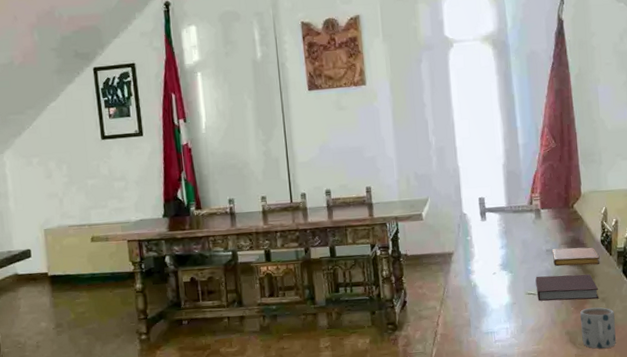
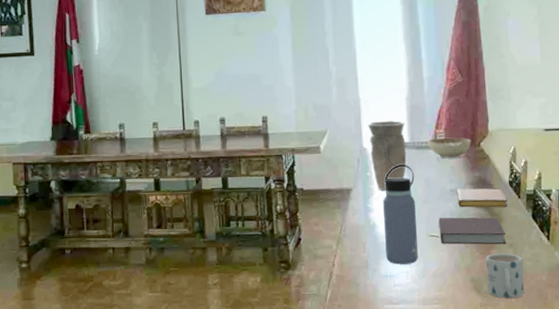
vase: none [467,186,505,254] -> present [368,121,407,191]
water bottle: none [483,228,517,322] -> present [383,164,418,265]
decorative bowl: none [524,200,565,220] -> present [427,137,472,158]

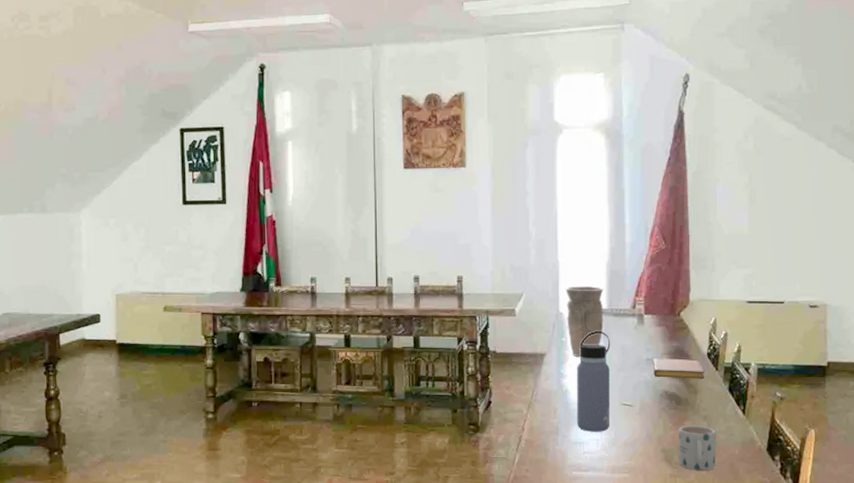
decorative bowl: present [427,137,472,158] -> none [626,305,671,326]
notebook: present [438,217,506,245] -> none [633,386,701,417]

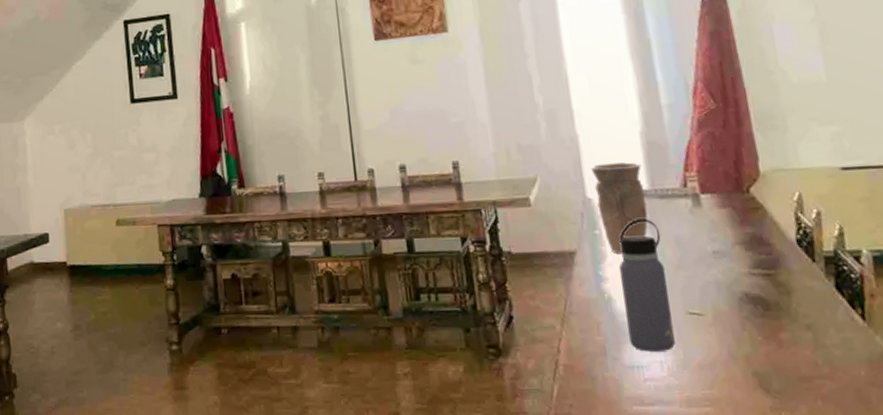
notebook: present [652,358,705,379] -> none [721,249,798,276]
mug: present [679,426,716,470] -> none [773,338,835,400]

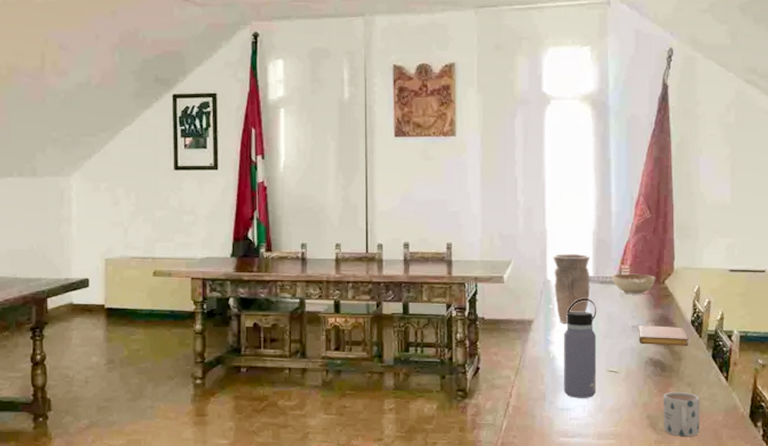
decorative bowl: none [674,182,737,209] -> present [612,273,656,294]
notebook: none [721,249,798,276] -> present [638,326,689,346]
mug: none [773,338,835,400] -> present [663,392,700,436]

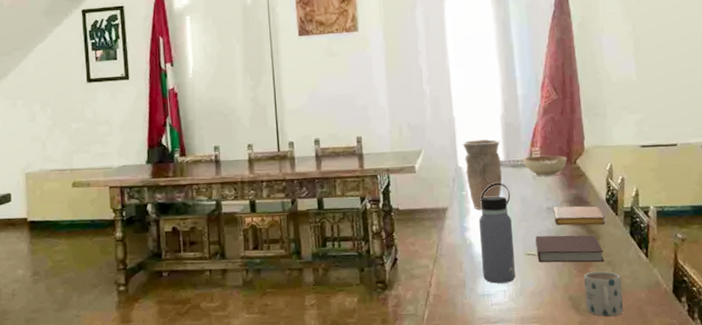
notebook: none [618,353,685,383] -> present [535,235,604,263]

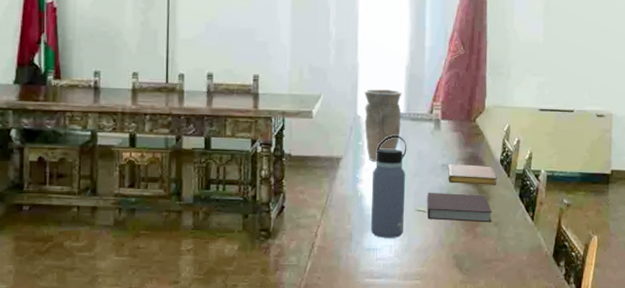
decorative bowl: present [523,155,567,176] -> none [423,110,467,132]
mug: present [584,271,623,316] -> none [469,232,506,276]

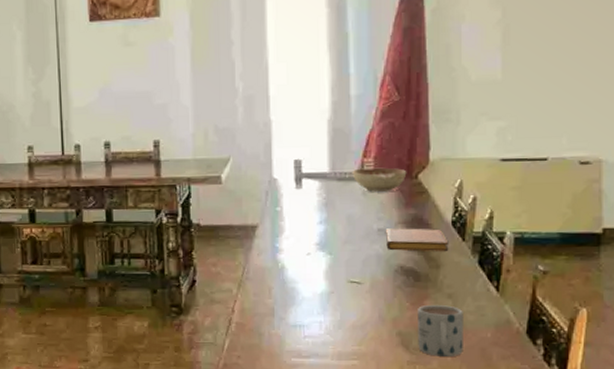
vase: present [364,89,402,162] -> none [280,147,326,229]
water bottle: present [371,135,407,238] -> none [295,198,334,313]
decorative bowl: none [423,110,467,132] -> present [352,167,407,192]
notebook: present [427,192,493,223] -> none [361,260,445,295]
mug: none [469,232,506,276] -> present [418,305,463,356]

